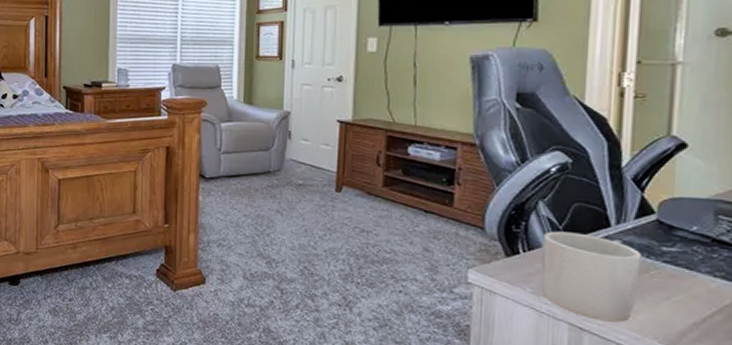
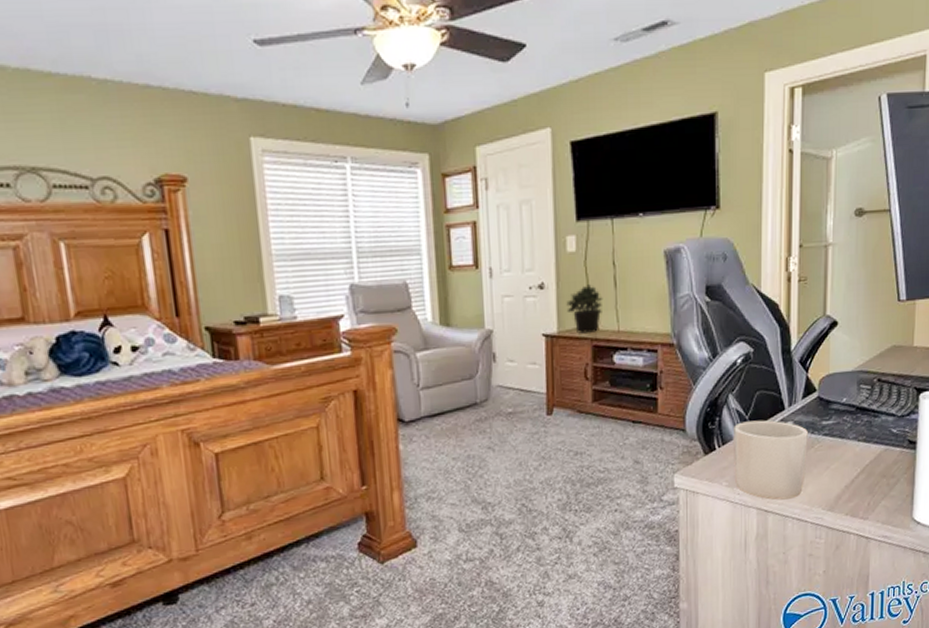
potted plant: none [363,81,400,124] -> present [566,284,602,334]

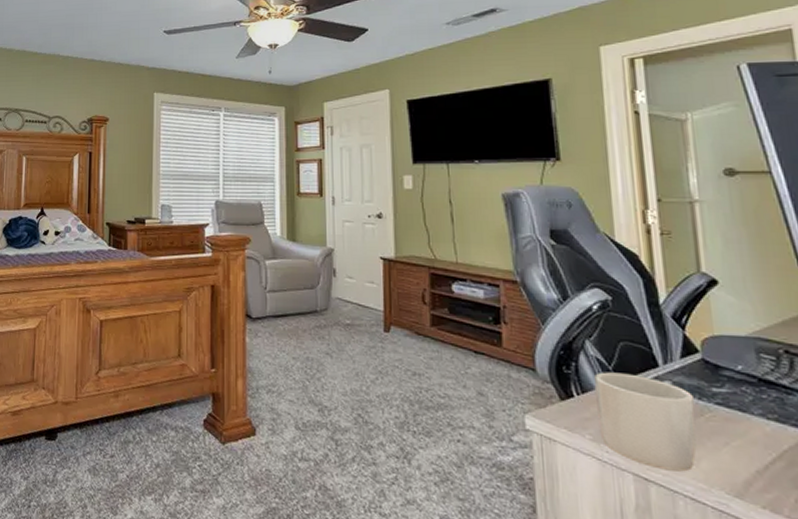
potted plant: present [566,284,602,334] -> none [403,218,439,261]

